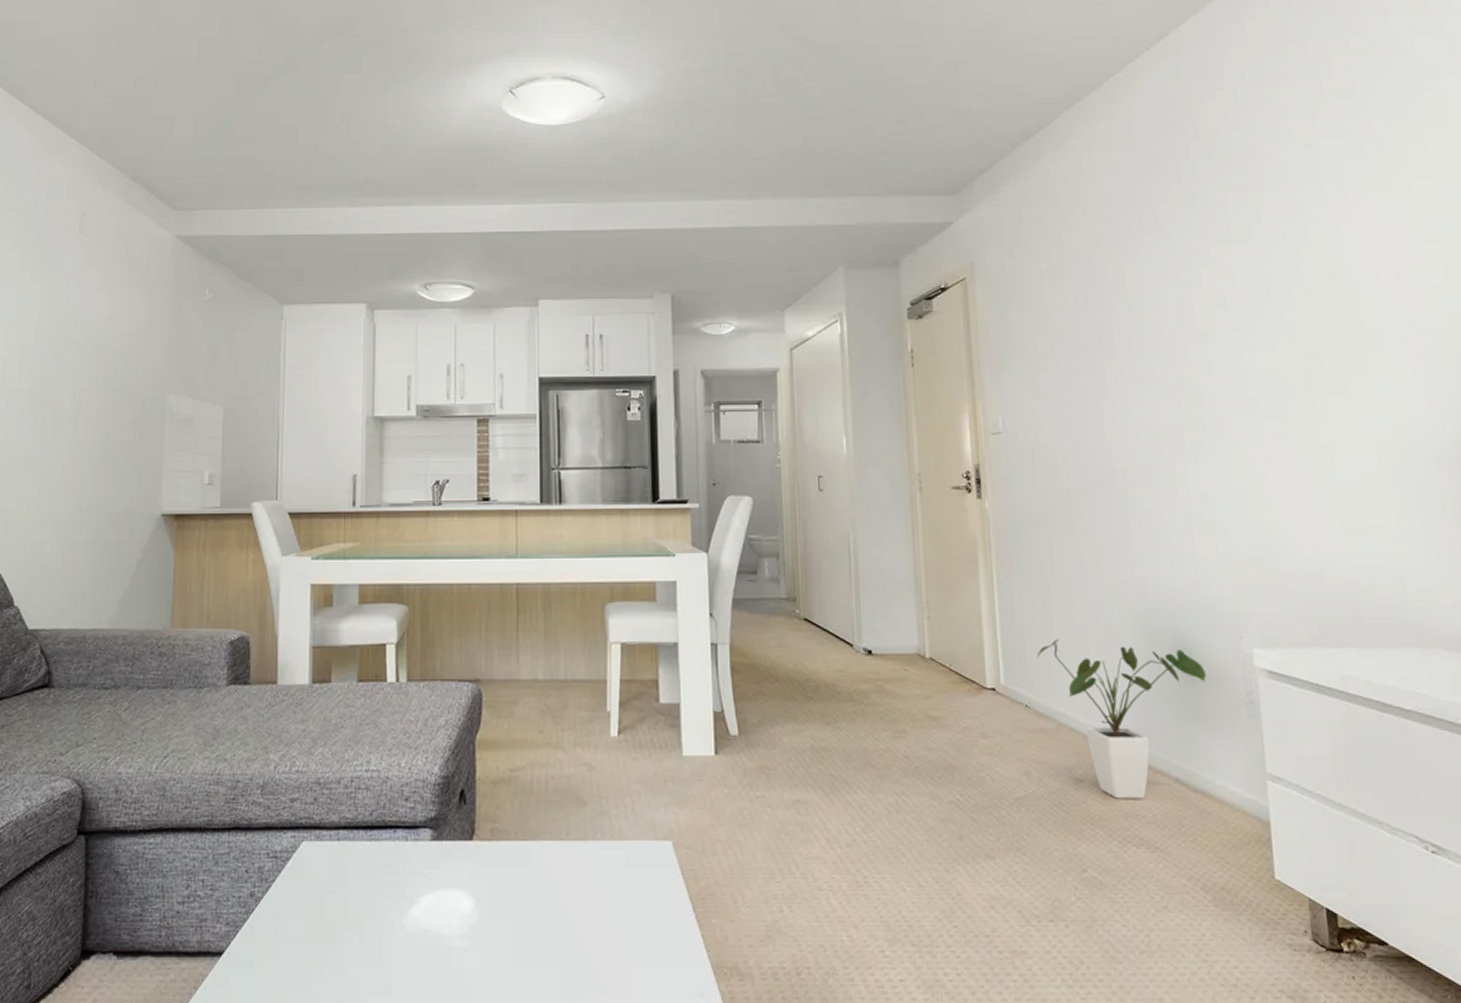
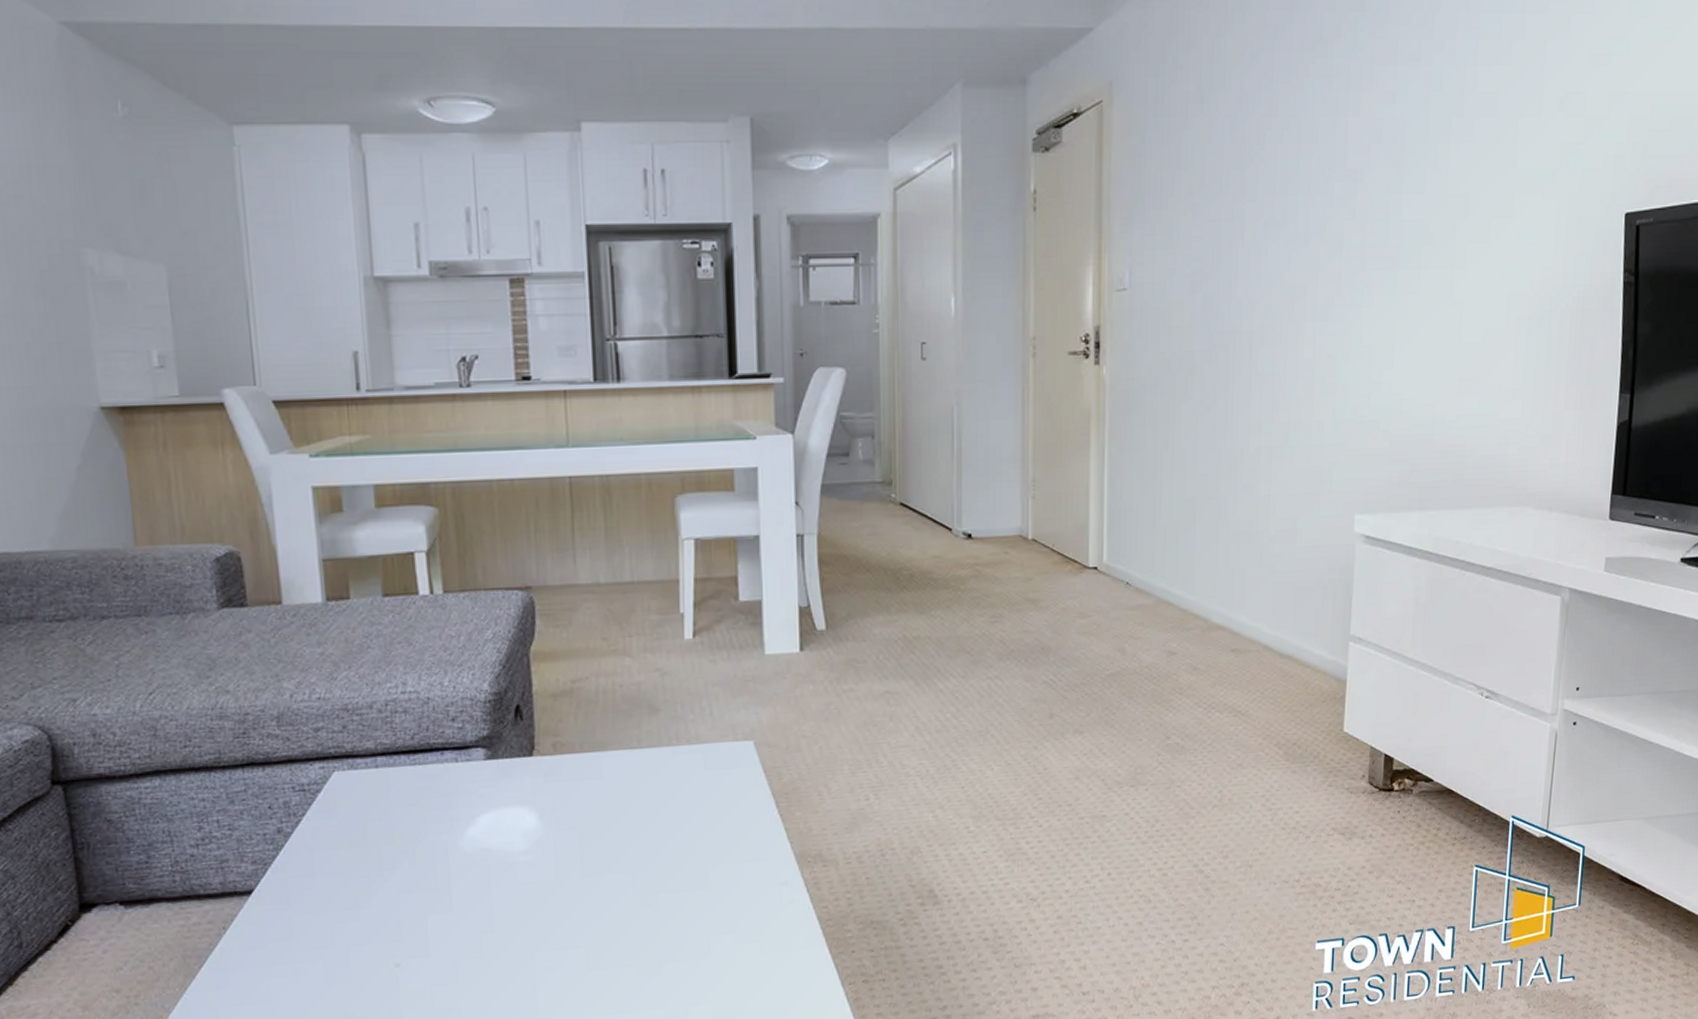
house plant: present [1037,639,1207,799] -> none [1142,513,1308,669]

